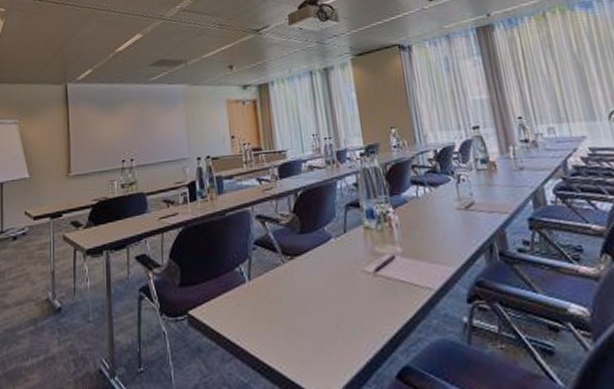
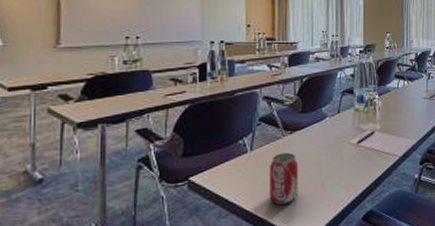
beverage can: none [271,283,309,350] -> present [269,152,299,205]

